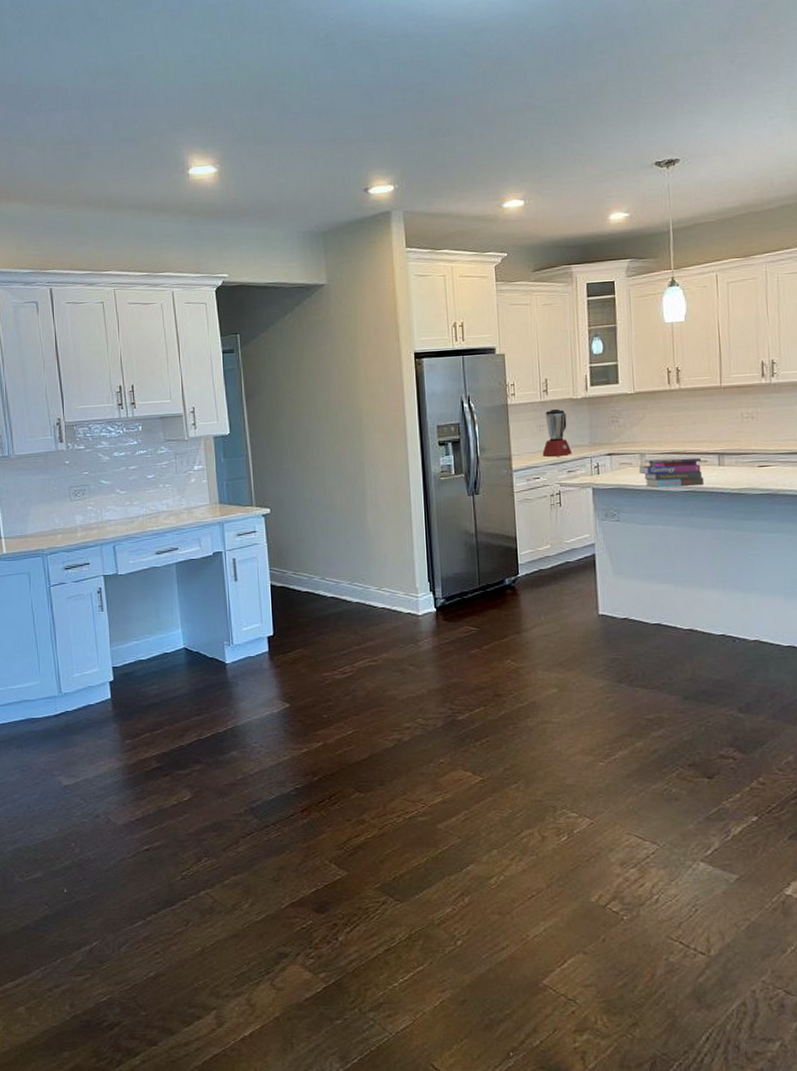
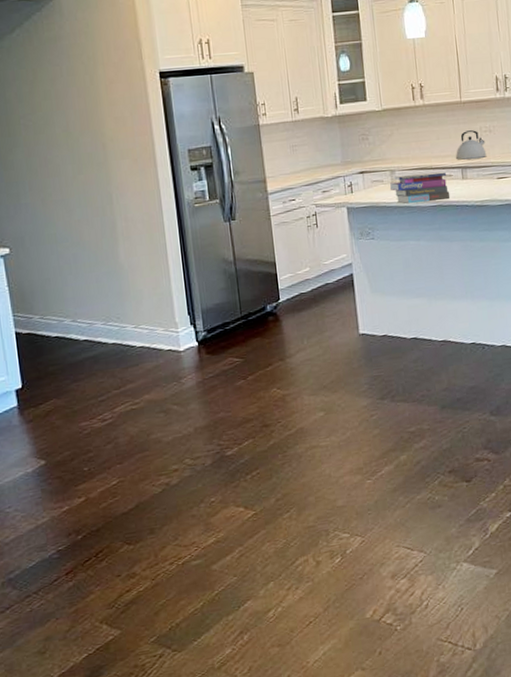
blender: present [542,408,571,457] -> none [296,128,325,178]
kettle: none [713,416,748,446] -> present [456,130,487,160]

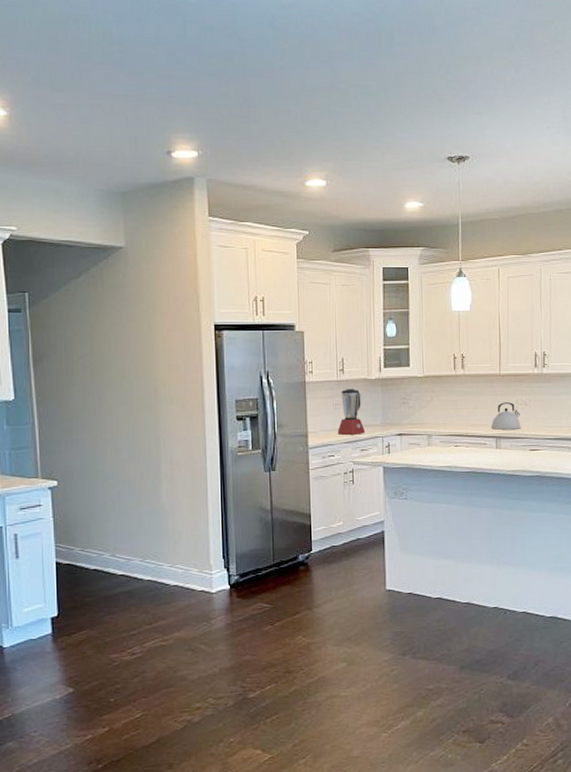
blender: none [296,128,325,178] -> present [337,388,365,436]
books: present [389,172,451,204] -> none [425,439,484,468]

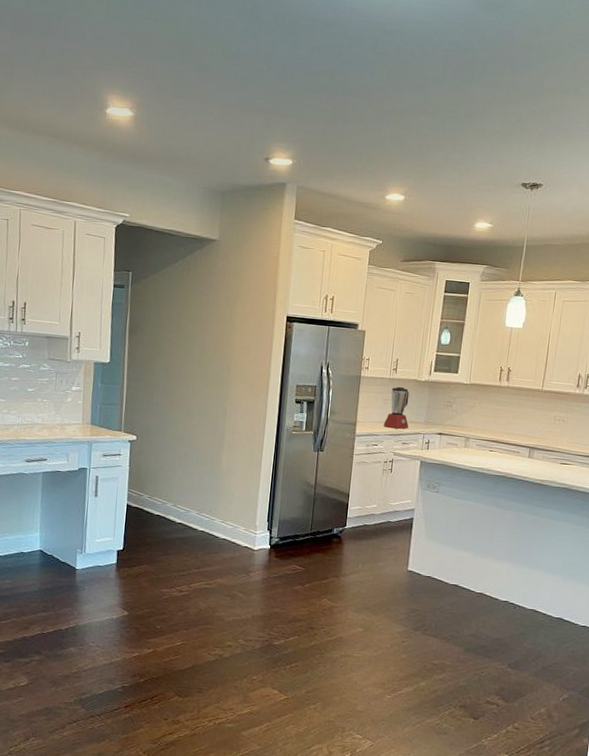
kettle: present [492,402,521,430] -> none [527,416,557,443]

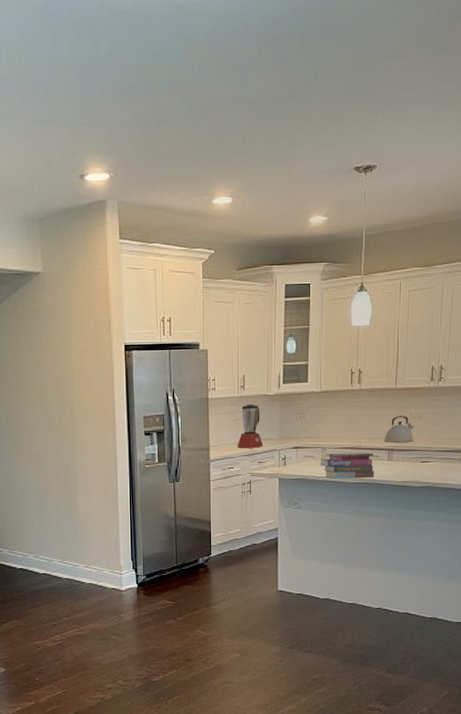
books: none [461,442,516,473] -> present [319,452,375,480]
kettle: none [527,416,557,443] -> present [385,416,414,443]

